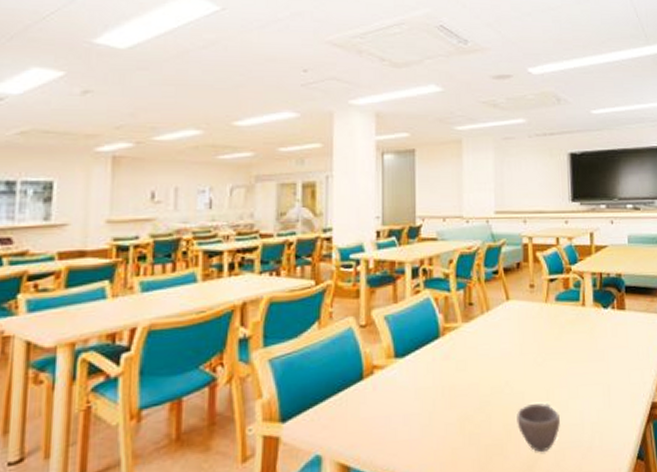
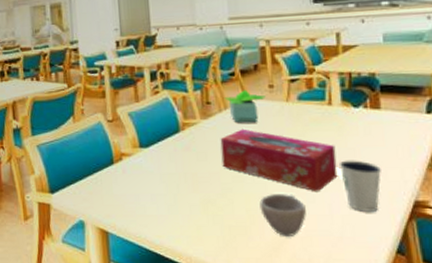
tissue box: none [481,332,589,400] -> present [220,129,338,192]
potted plant: none [486,289,526,326] -> present [224,90,266,123]
dixie cup: none [589,363,625,417] -> present [338,160,381,212]

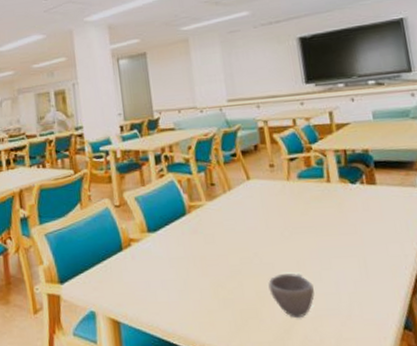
tissue box: present [220,129,338,192] -> none [226,209,342,271]
potted plant: present [224,90,266,123] -> none [227,170,267,203]
dixie cup: present [338,160,381,212] -> none [341,236,383,288]

